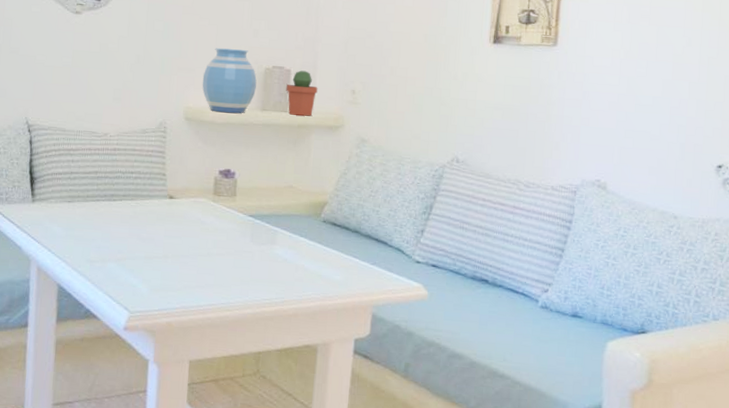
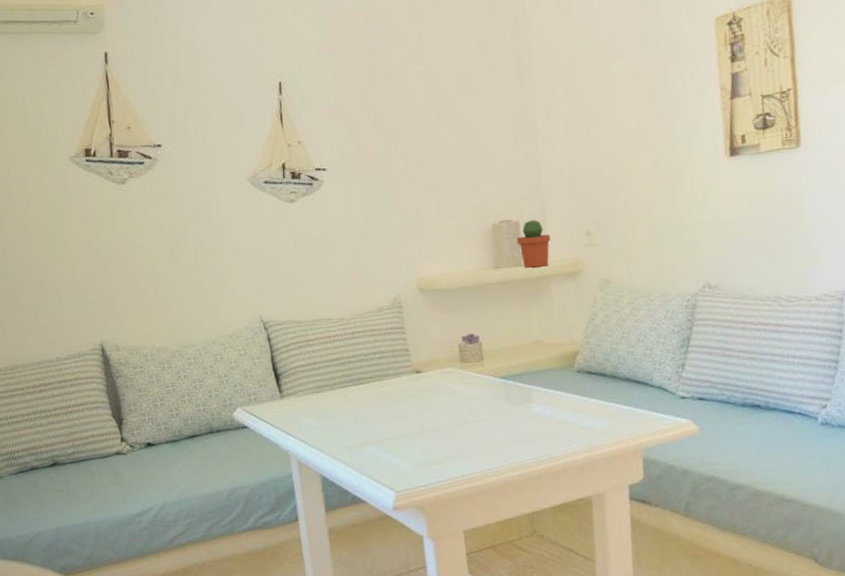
vase: present [202,48,257,113] -> none [429,209,486,278]

